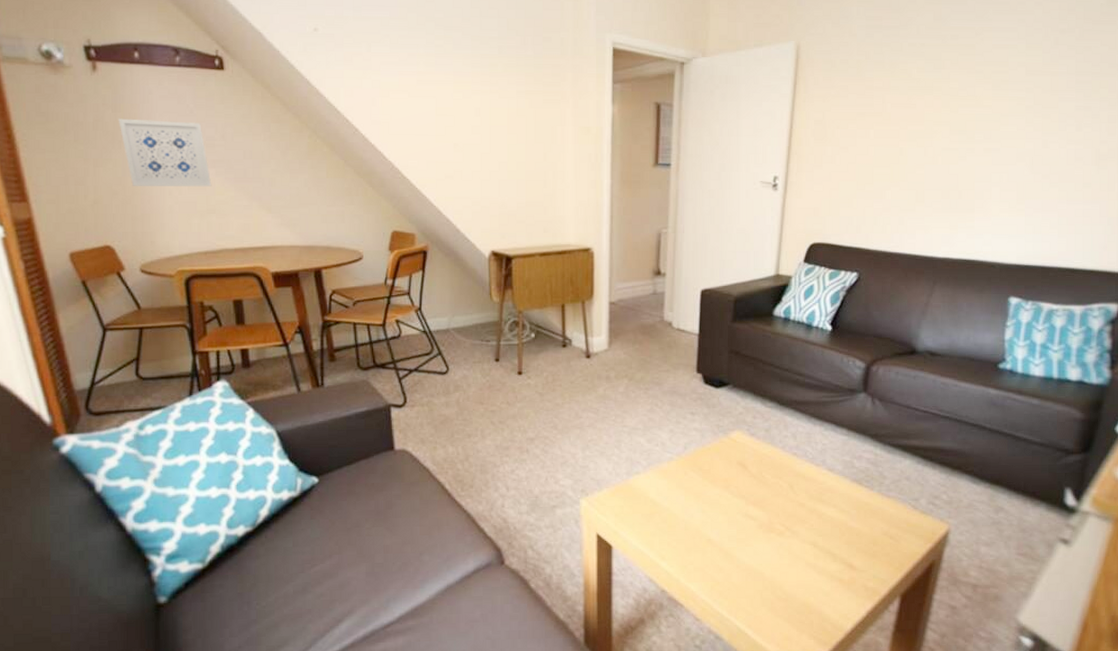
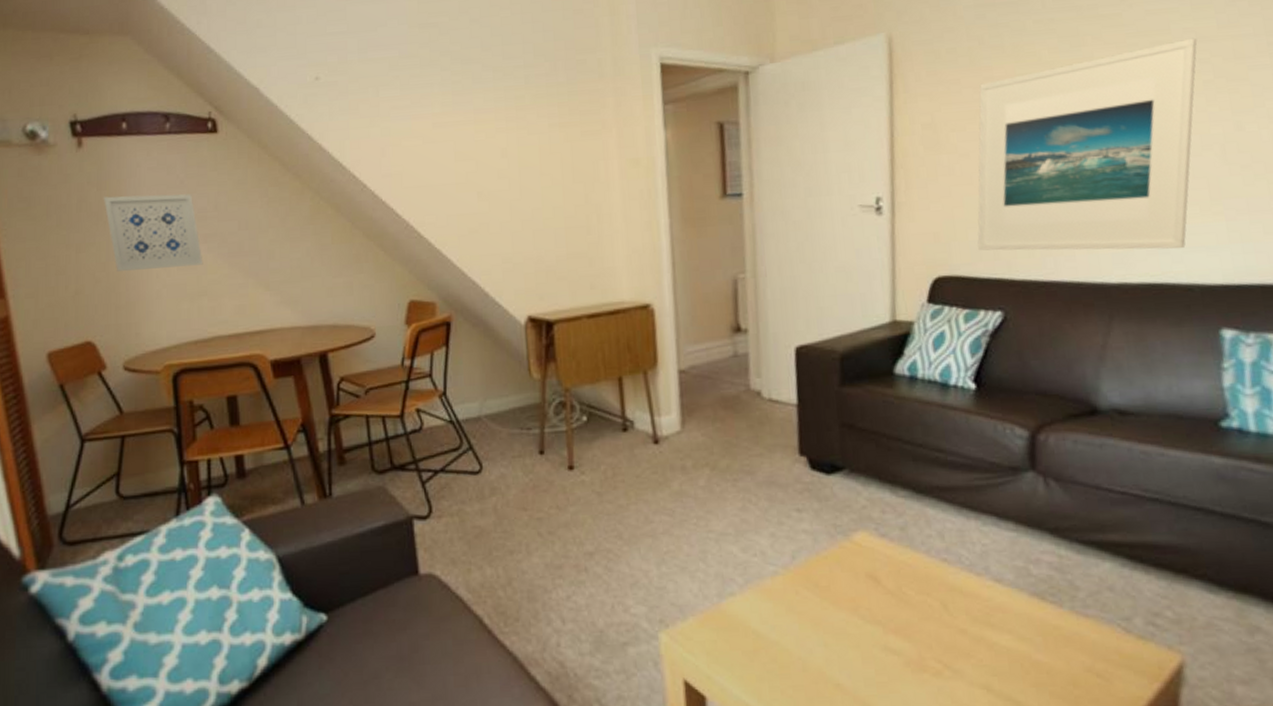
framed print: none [846,71,1026,235] -> present [977,38,1197,251]

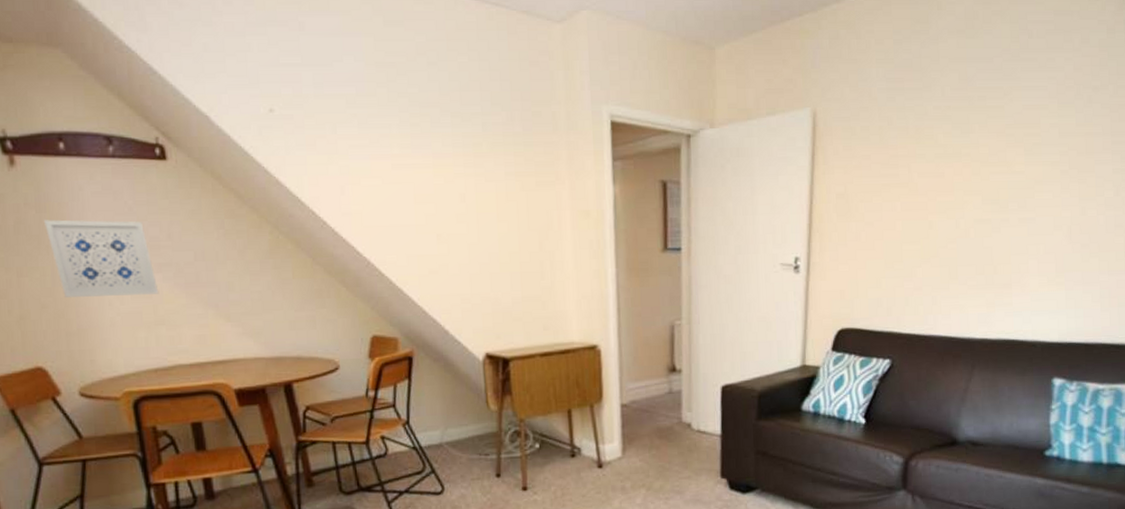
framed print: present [977,38,1197,251] -> none [875,132,1060,312]

